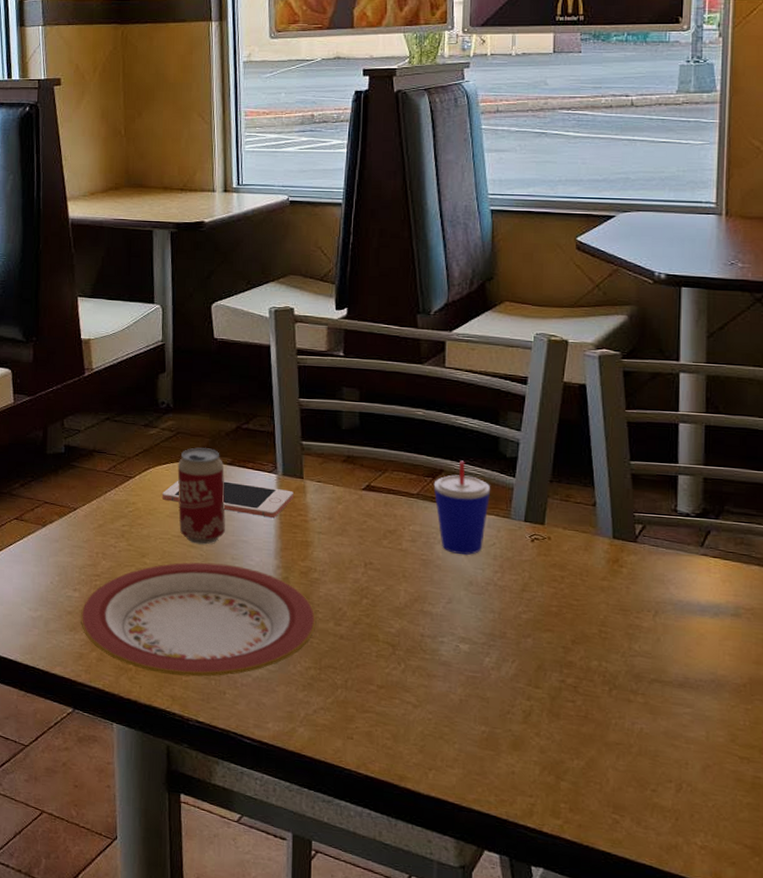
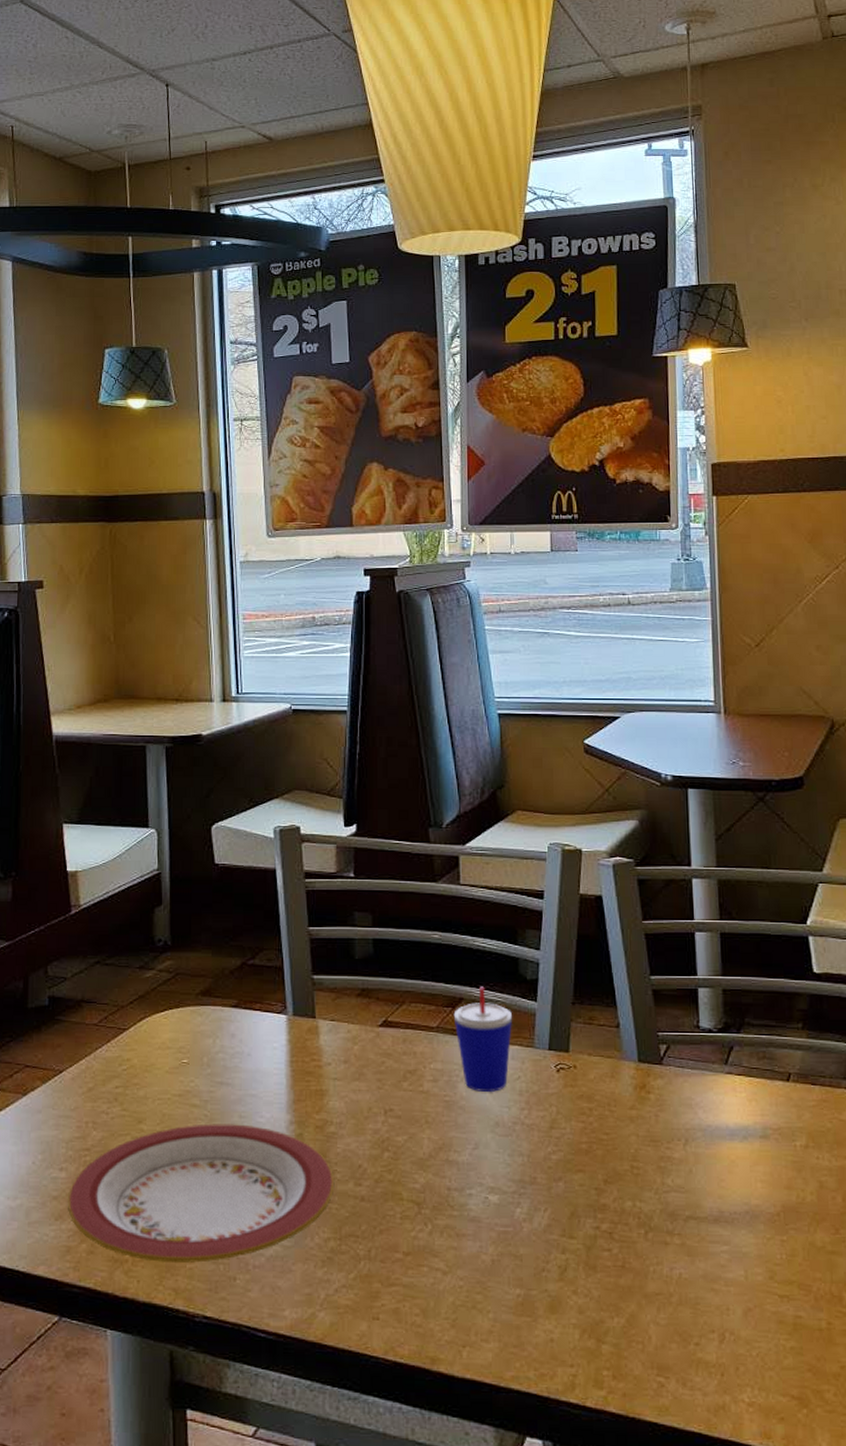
cell phone: present [163,480,293,518] -> none [161,1025,305,1066]
beverage can: present [177,447,226,545] -> none [177,990,231,1103]

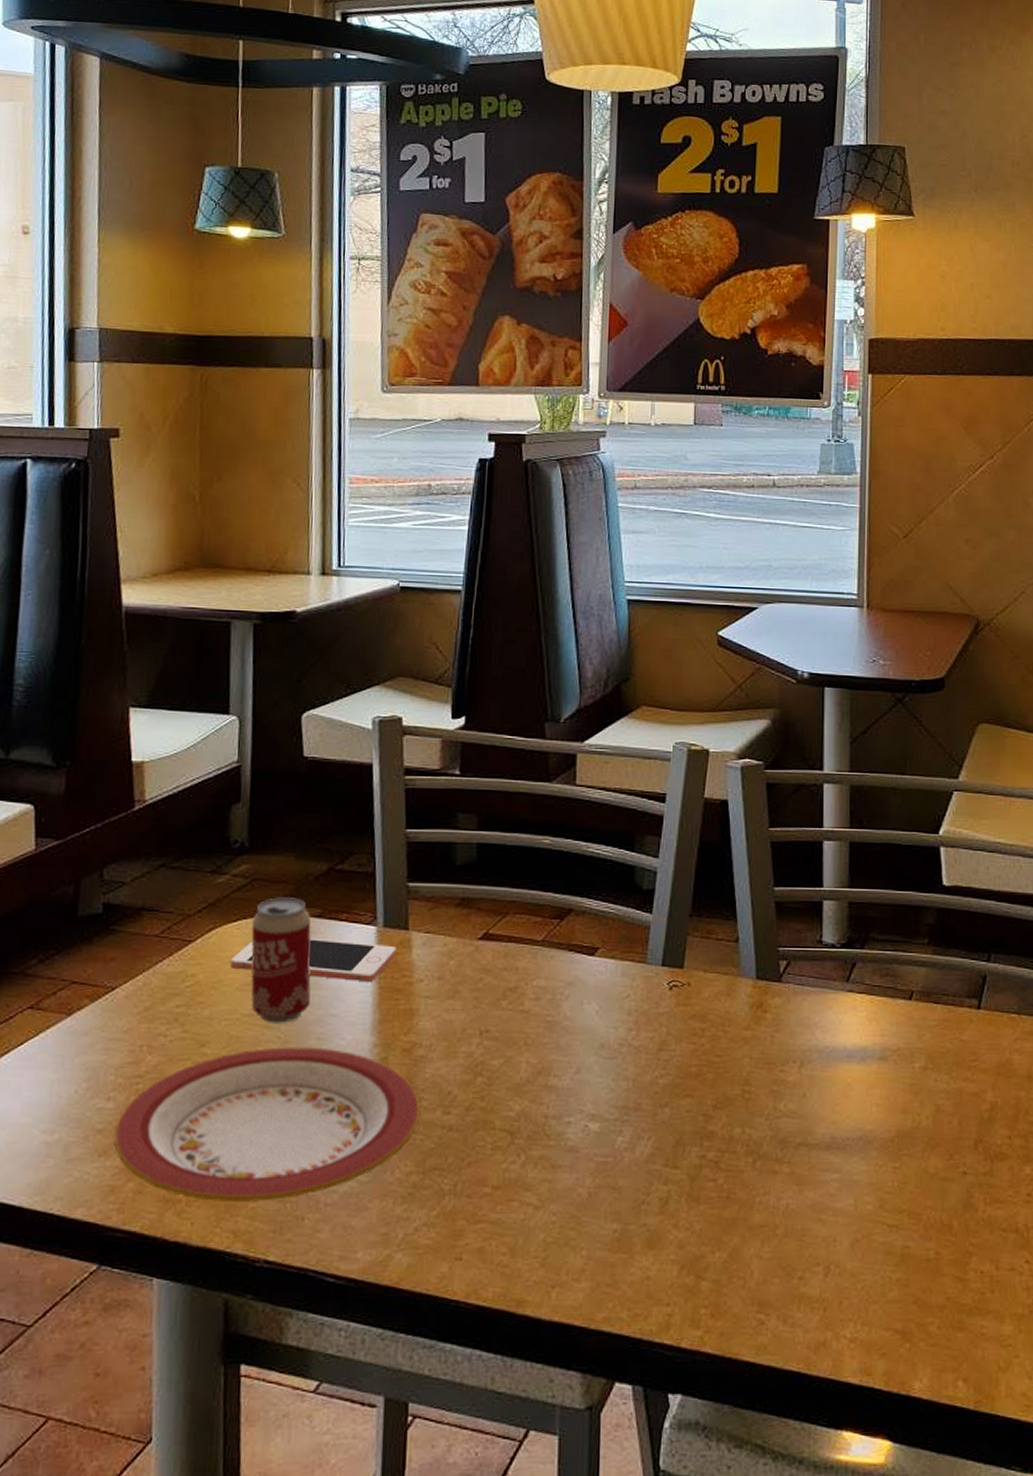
cell phone: none [161,1025,305,1066] -> present [231,937,396,983]
beverage can: none [177,990,231,1103] -> present [250,897,311,1023]
beverage cup: present [453,986,512,1093] -> none [561,896,624,1012]

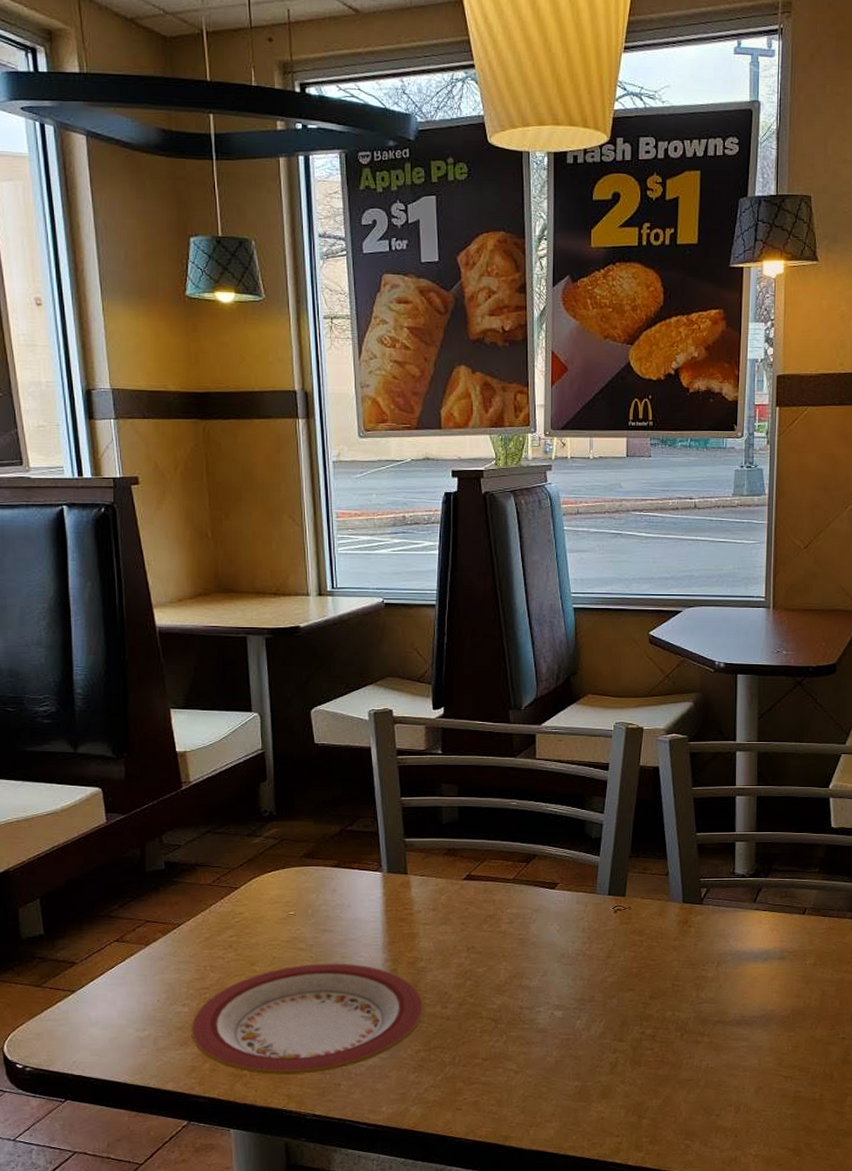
cell phone: present [231,937,396,983] -> none [270,882,399,915]
beverage can: present [250,897,311,1023] -> none [283,853,333,947]

